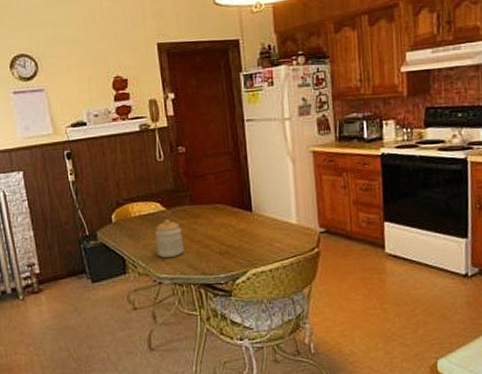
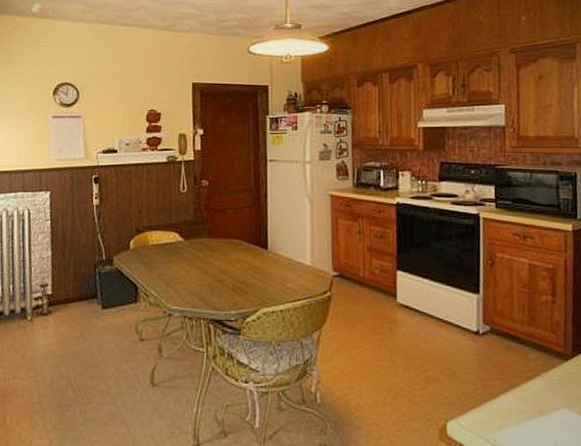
jar: present [155,219,184,258] -> none [170,250,198,289]

